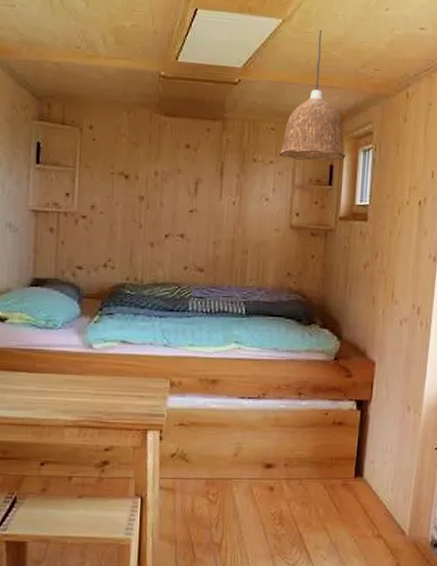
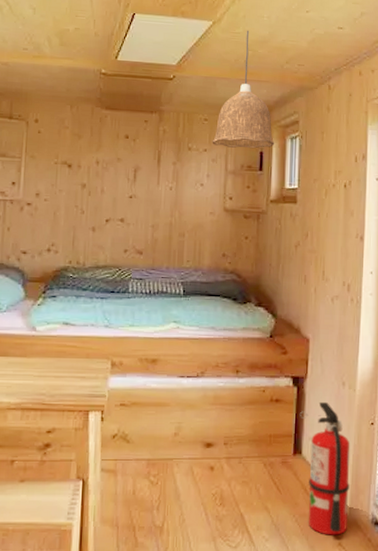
fire extinguisher: none [363,425,412,556] -> present [300,401,349,535]

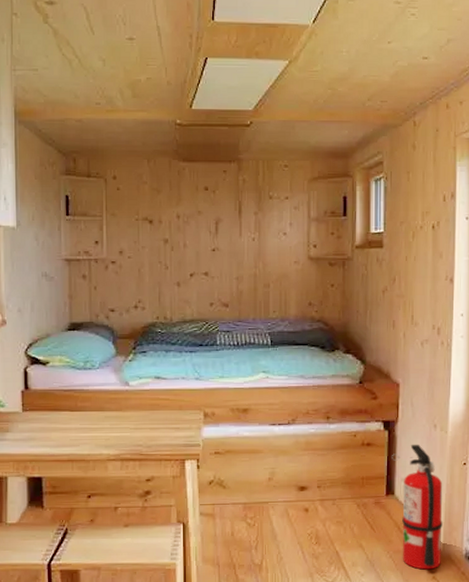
pendant lamp: present [212,30,275,149] -> none [293,67,359,194]

